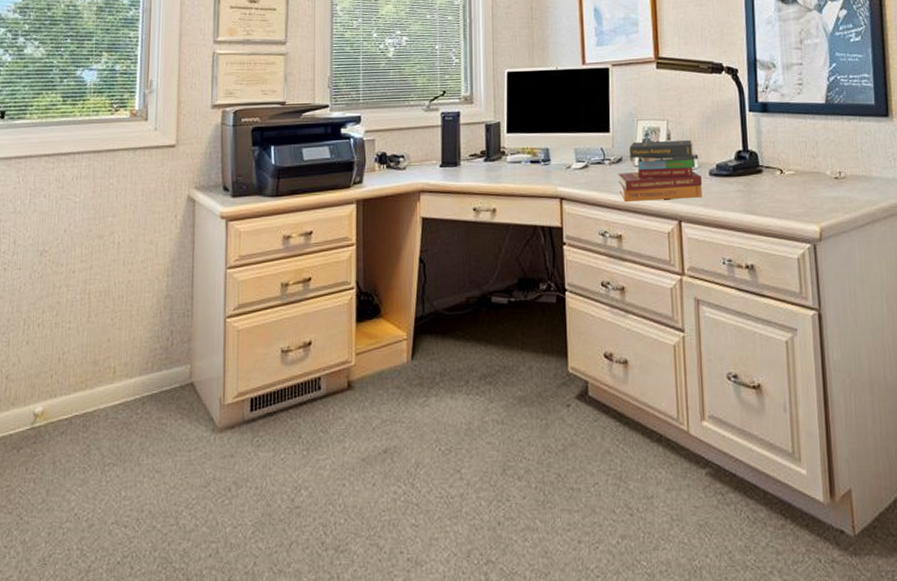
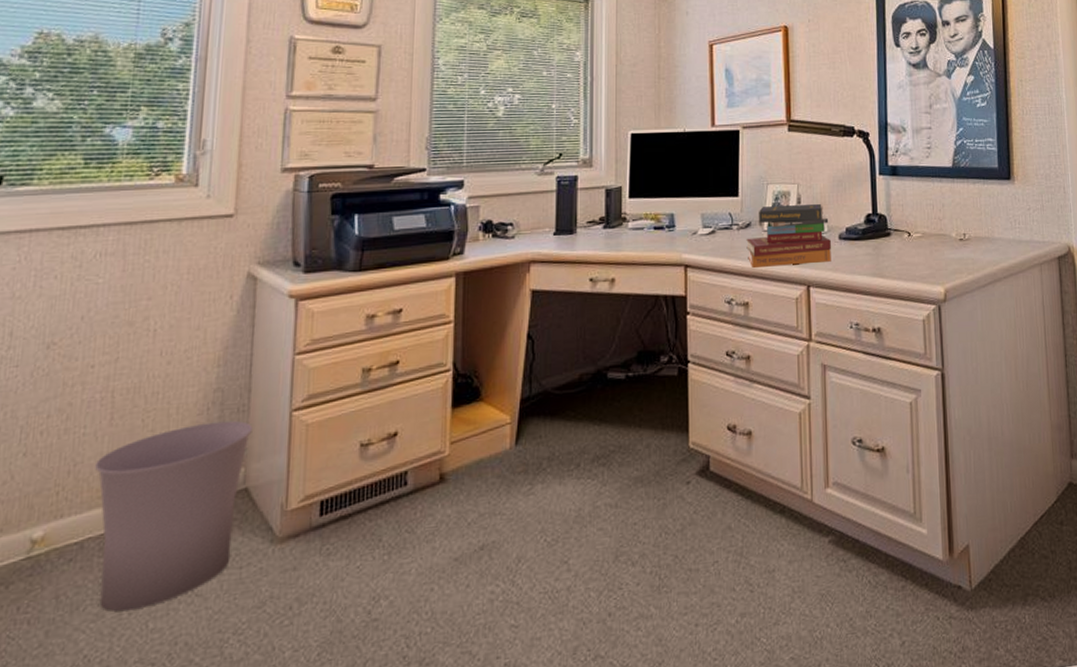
waste bin: none [78,323,196,480] -> present [95,420,253,612]

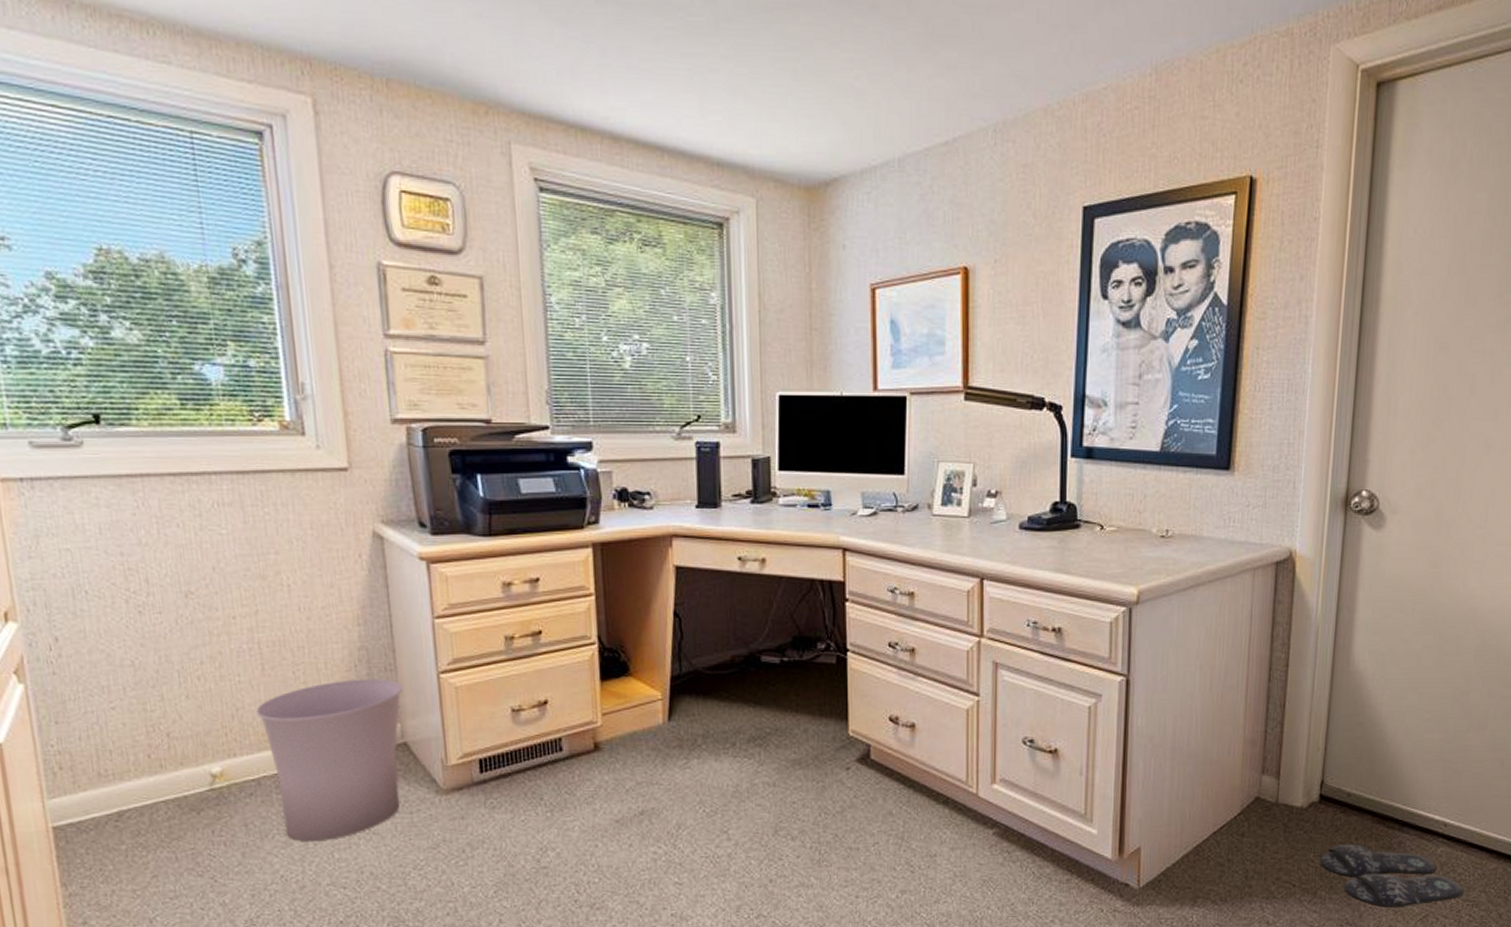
books: present [746,203,832,269] -> none [913,487,1011,556]

